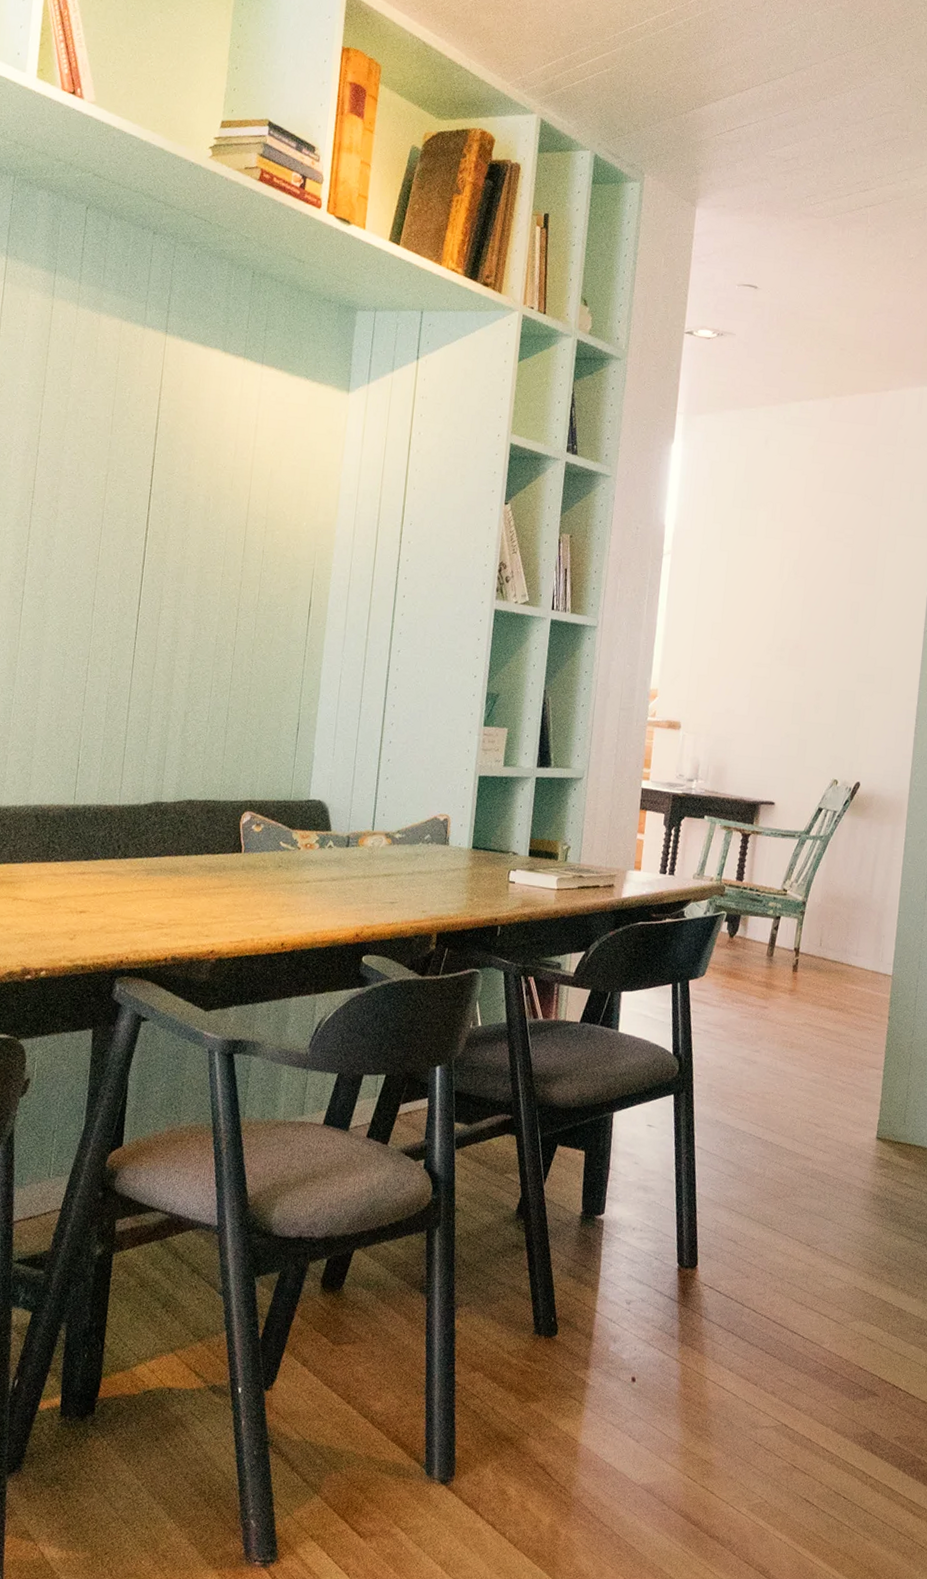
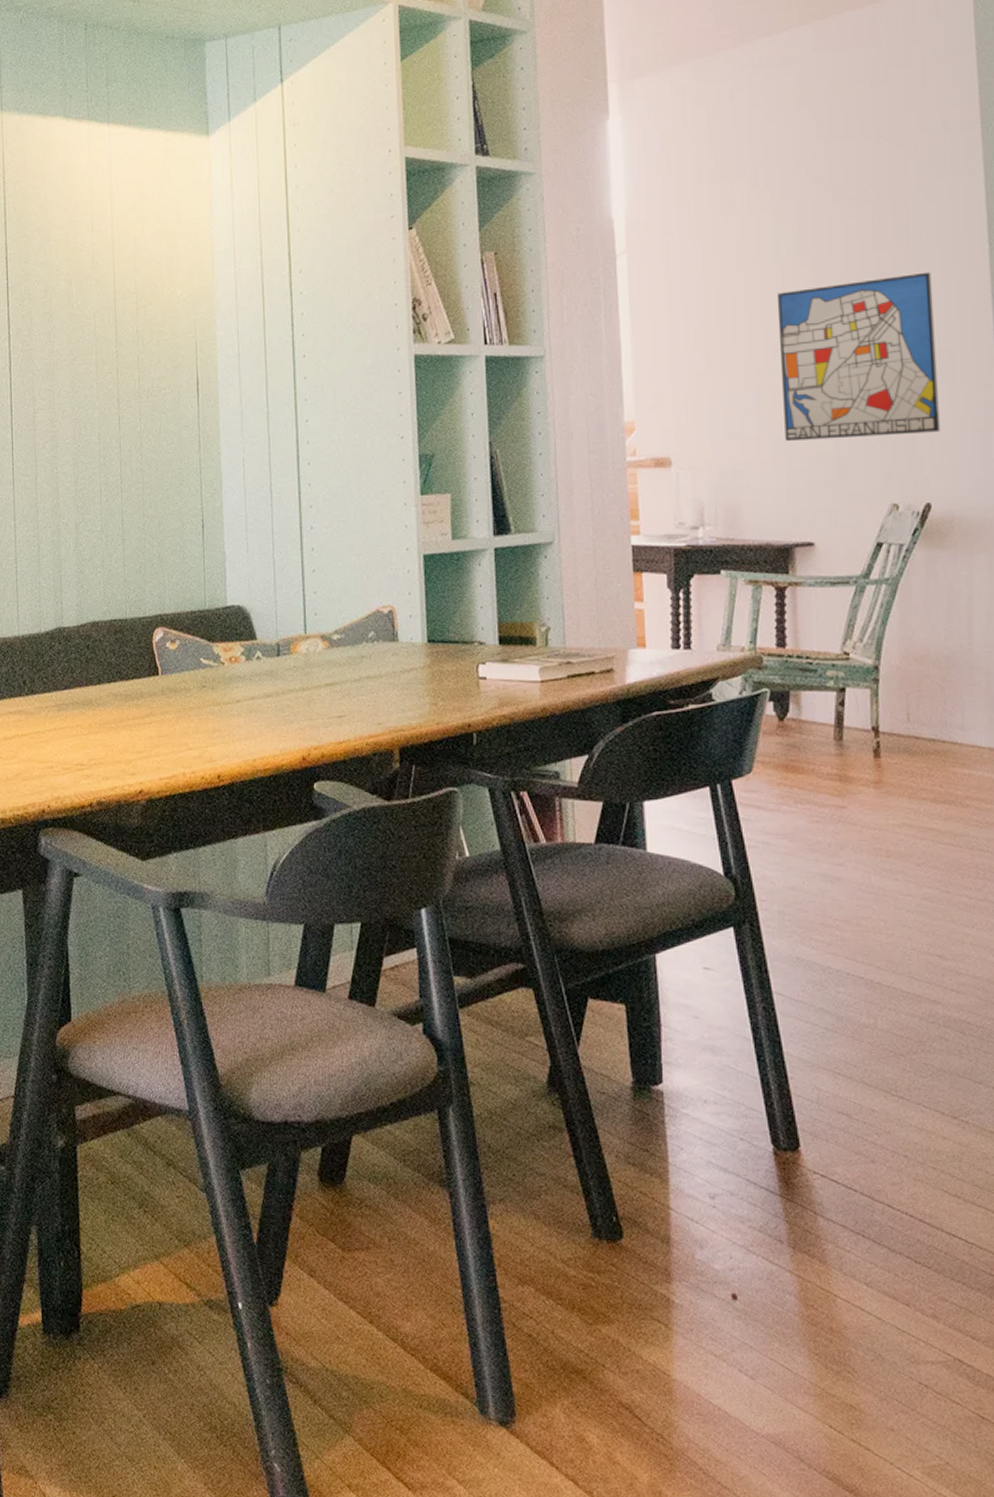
wall art: none [766,604,886,730] -> present [776,272,940,441]

